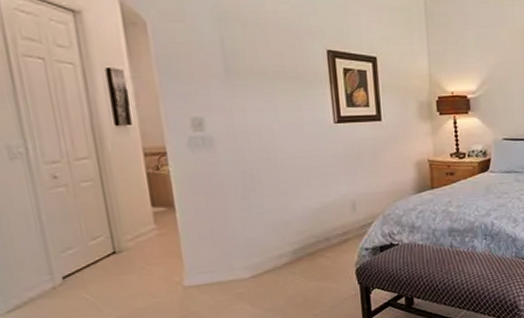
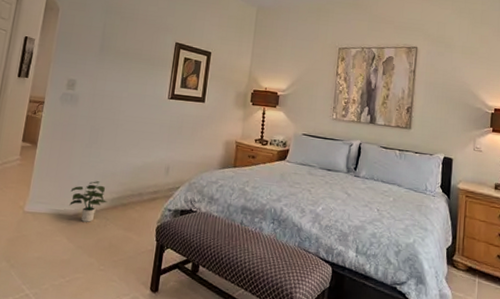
potted plant: none [237,234,289,282] -> present [69,181,108,222]

